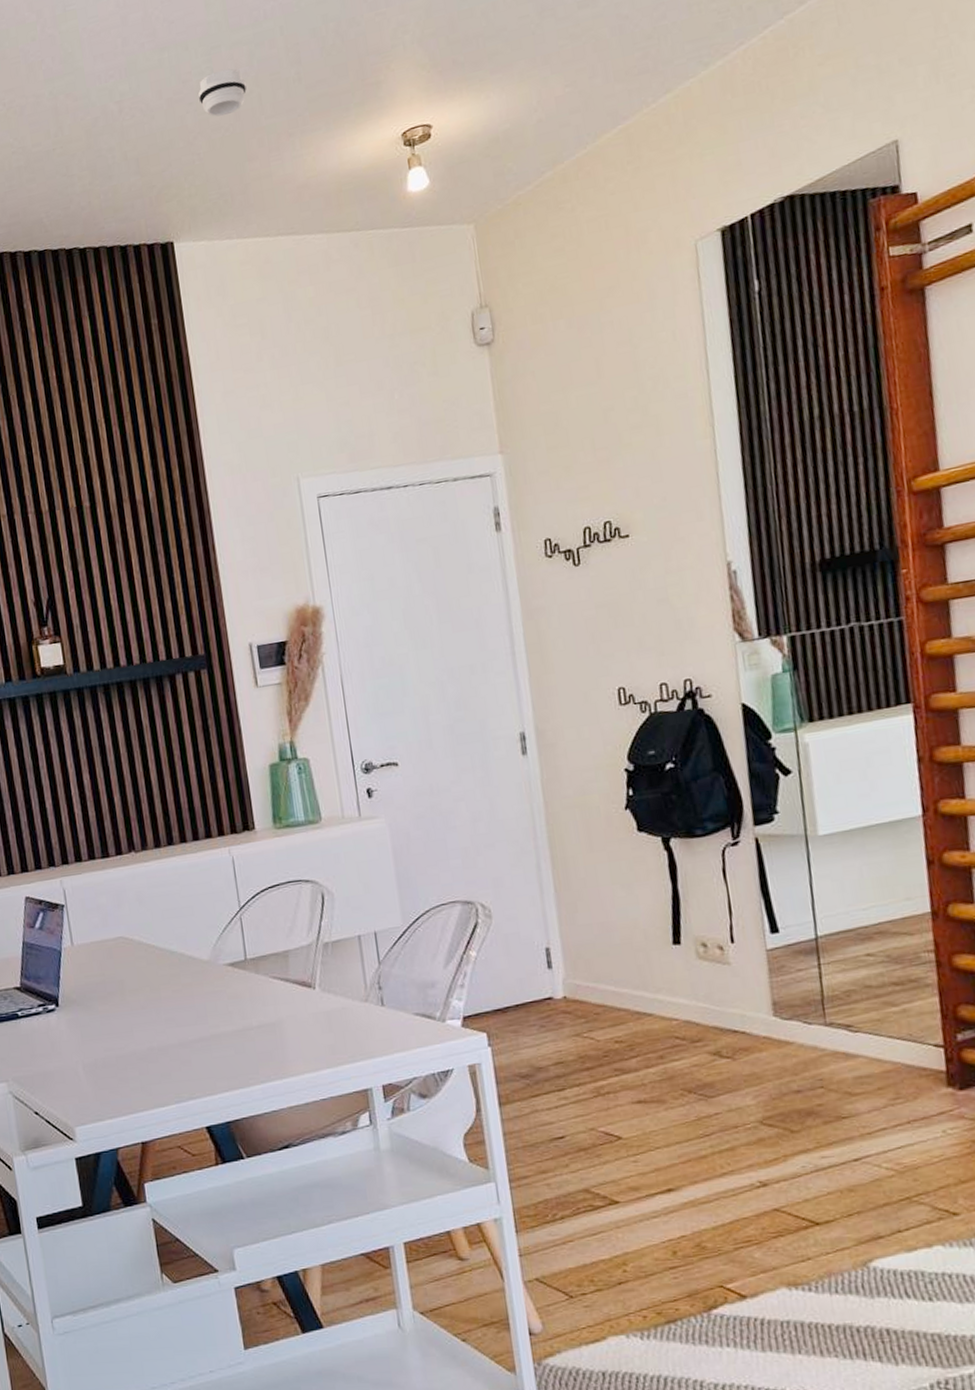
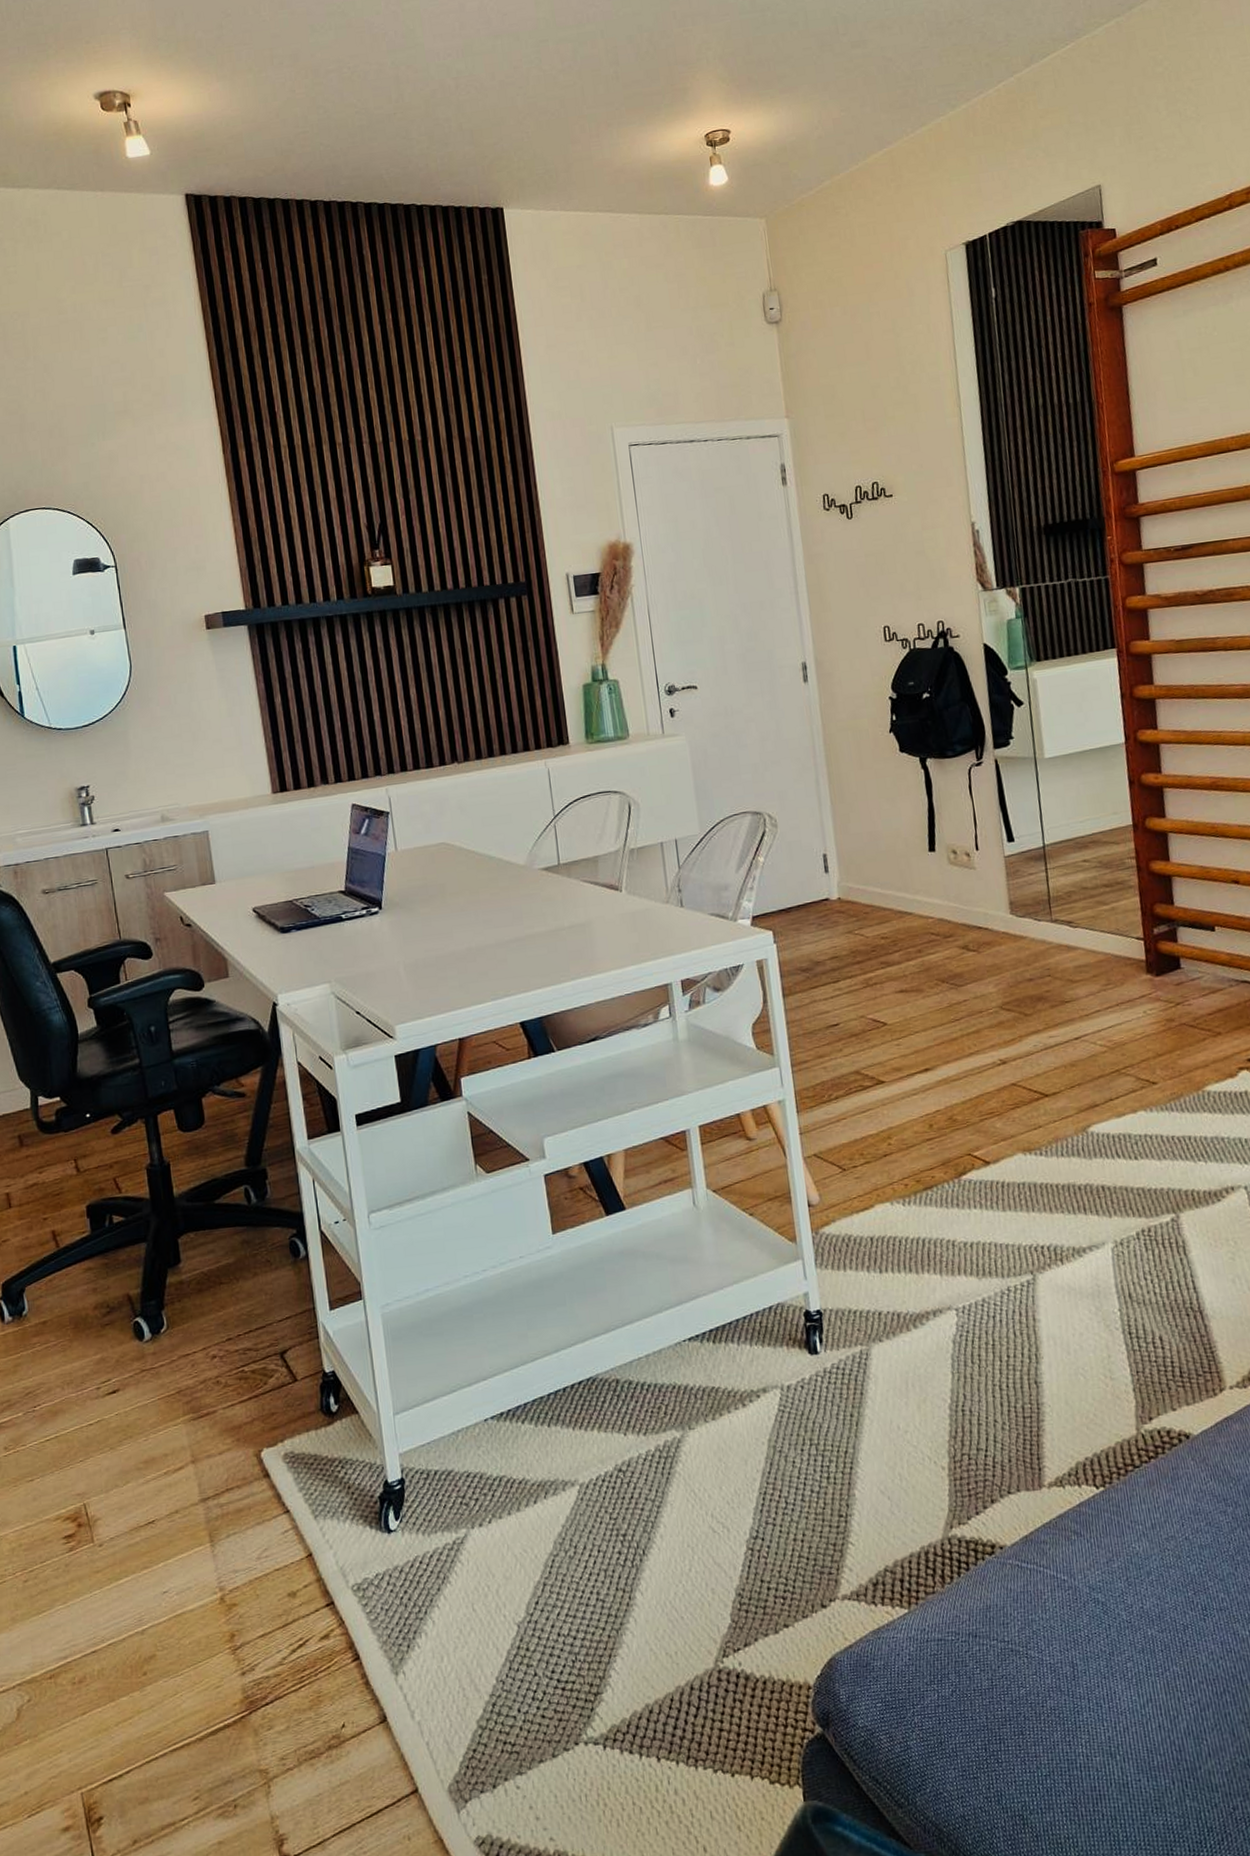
smoke detector: present [197,69,247,117] -> none [527,61,572,102]

